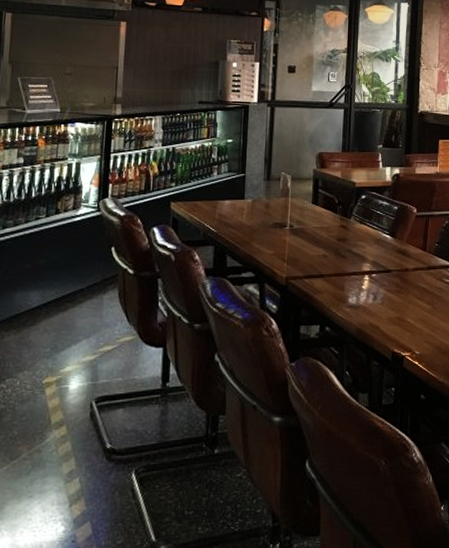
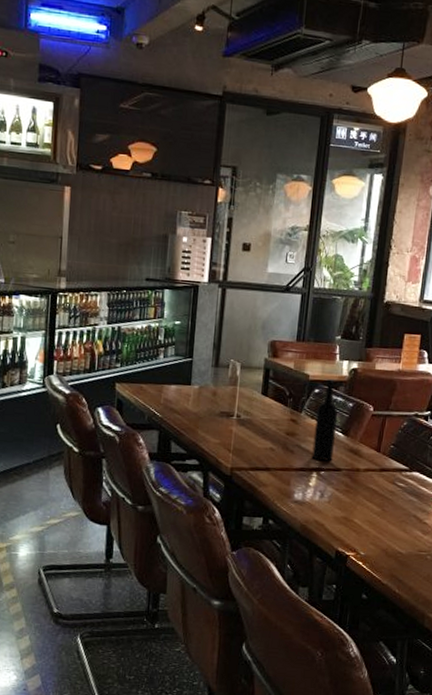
wine bottle: none [363,185,385,263] -> present [312,379,338,461]

